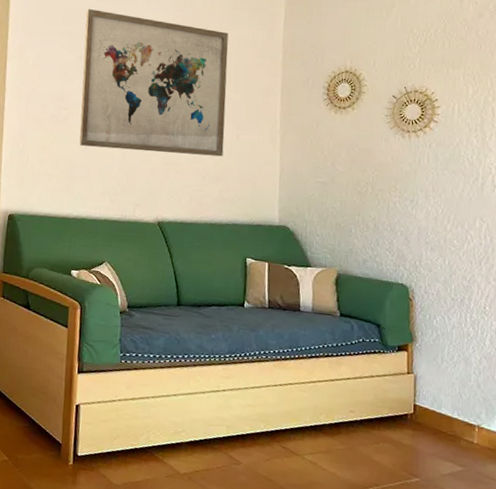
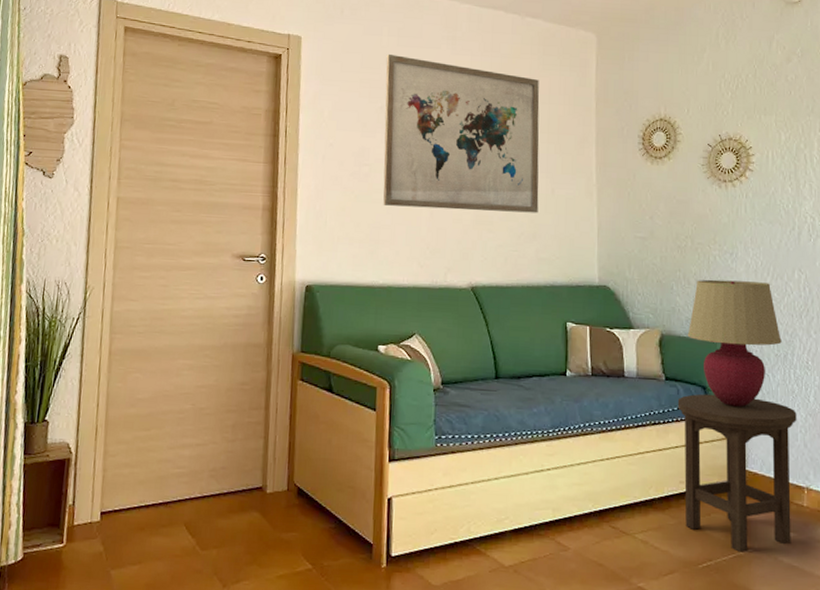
stool: none [351,331,471,481] -> present [677,394,797,552]
table lamp: none [363,224,459,346] -> present [687,279,782,407]

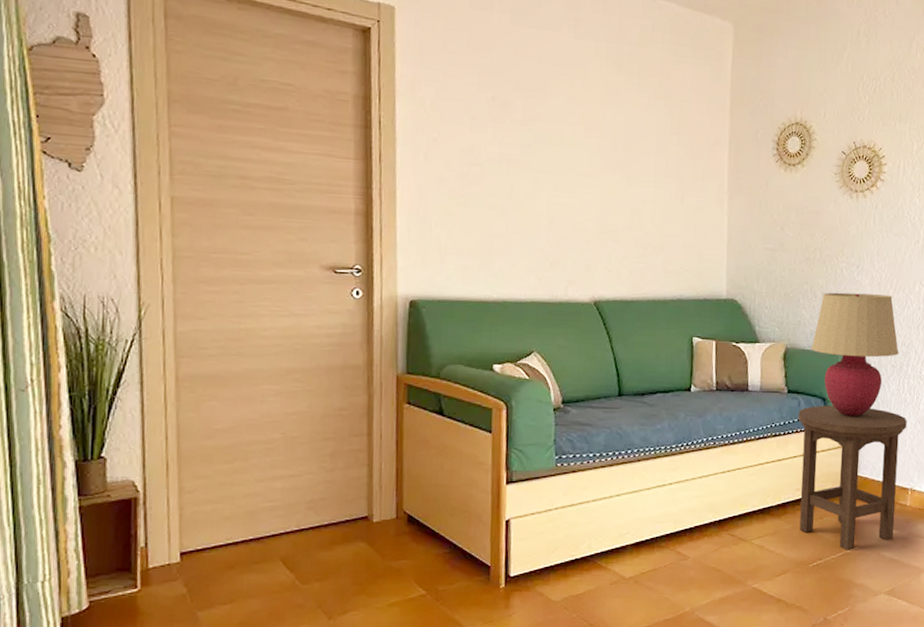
wall art: present [383,53,540,213] -> none [496,33,671,223]

